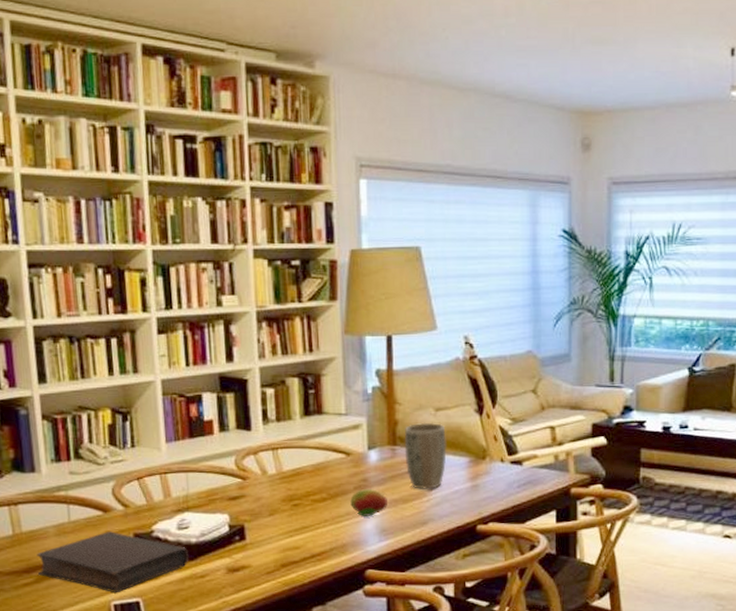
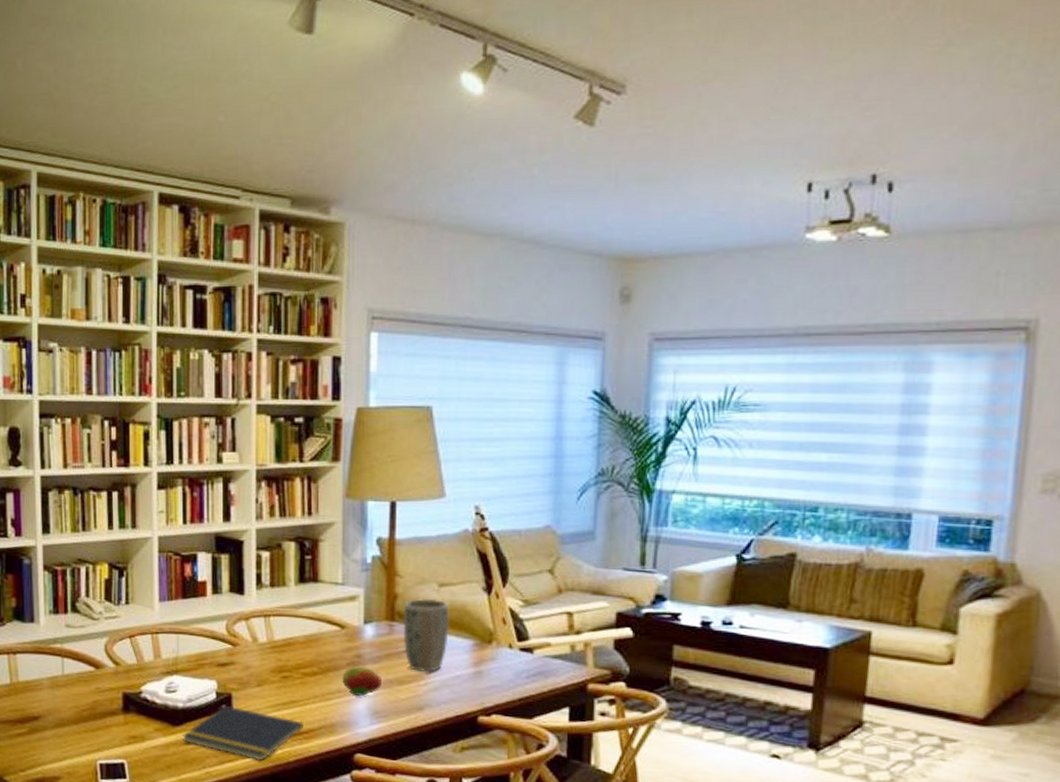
book: present [37,531,188,593] -> none [30,688,174,753]
notepad: none [196,536,316,586] -> present [182,705,303,761]

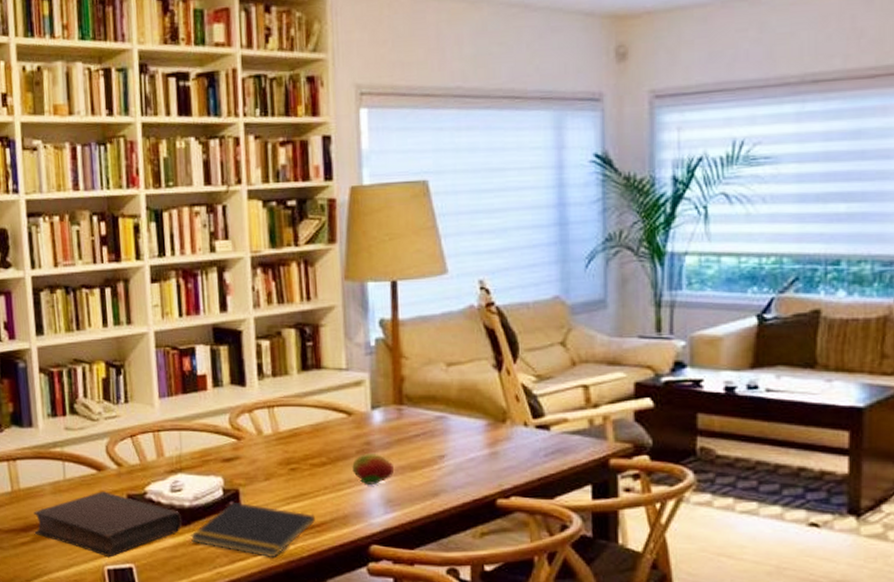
book: none [30,688,174,753] -> present [34,491,181,558]
plant pot: present [403,598,449,673] -> none [411,379,460,457]

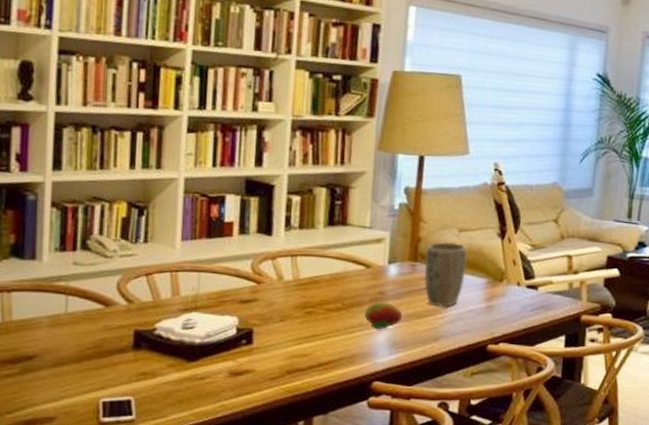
book: present [34,491,181,558] -> none [23,326,190,390]
notepad: present [190,501,315,558] -> none [197,340,324,393]
plant pot: none [411,379,460,457] -> present [424,241,467,308]

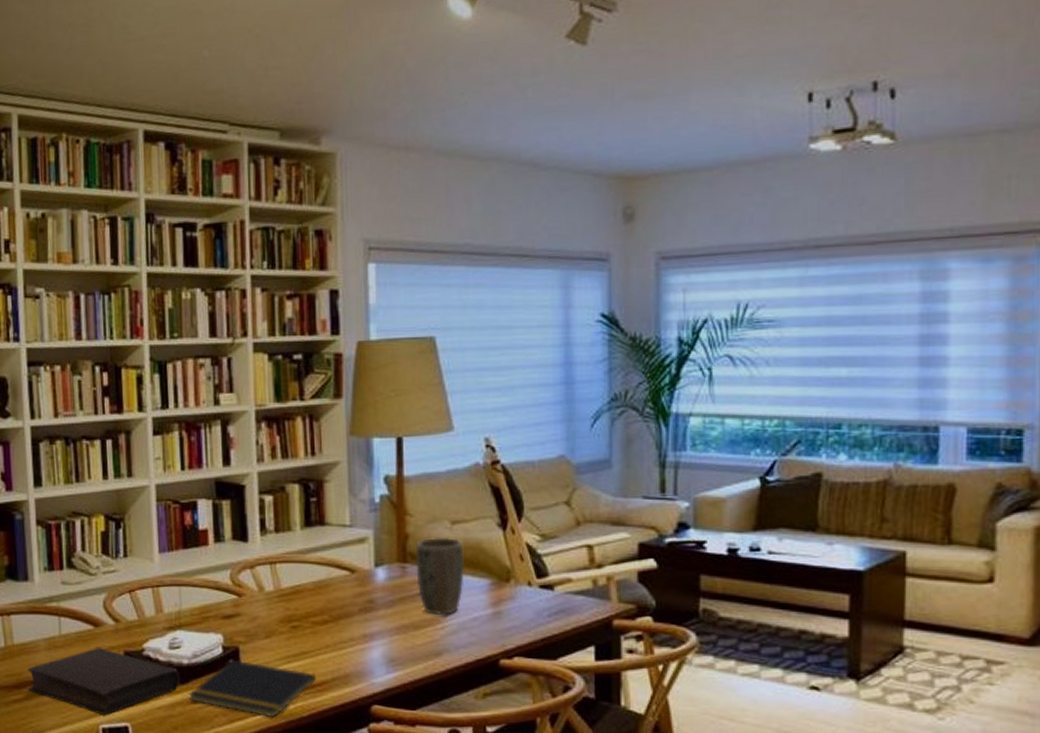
book: none [23,326,190,390] -> present [27,648,179,716]
notepad: none [197,340,324,393] -> present [188,659,316,718]
fruit: present [363,302,402,329] -> none [353,612,396,643]

